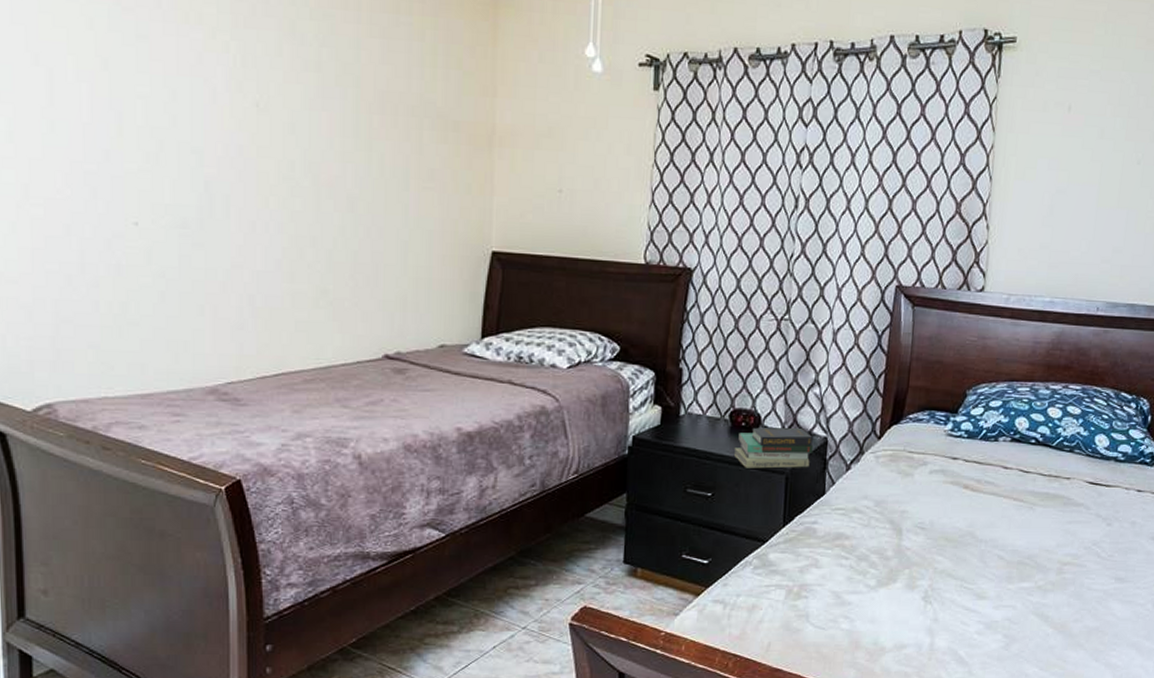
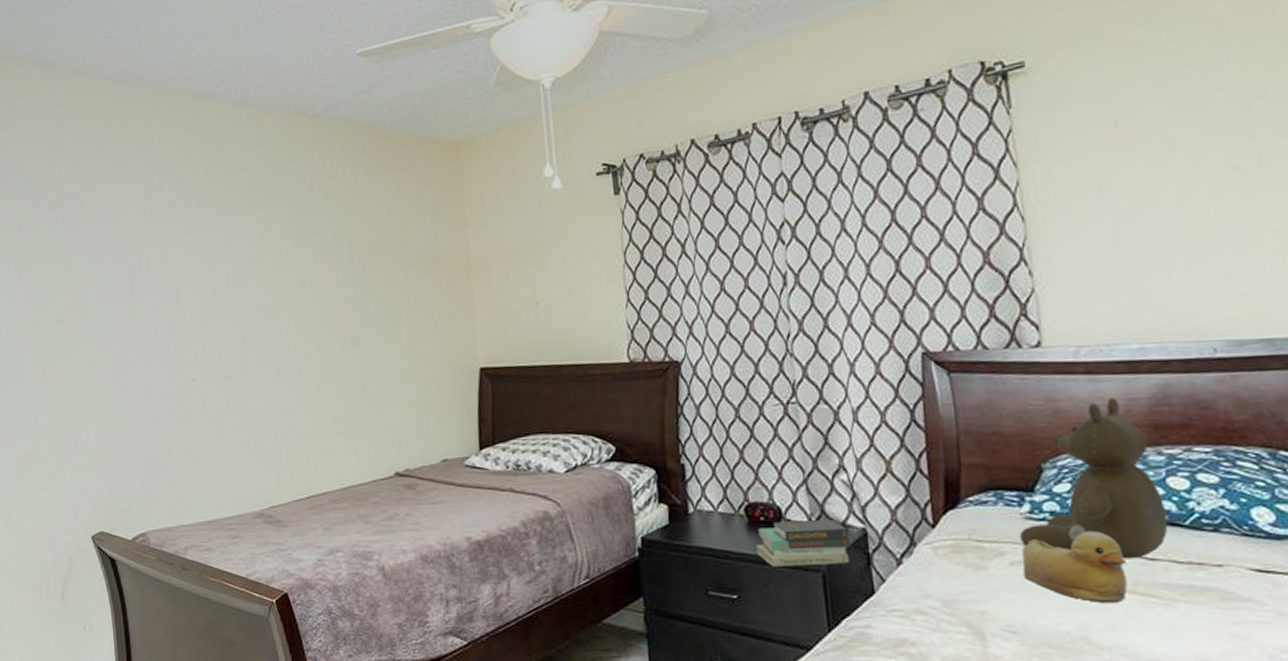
rubber duck: none [937,447,1010,505] -> present [1022,530,1127,602]
teddy bear: none [940,340,1043,471] -> present [1019,398,1168,559]

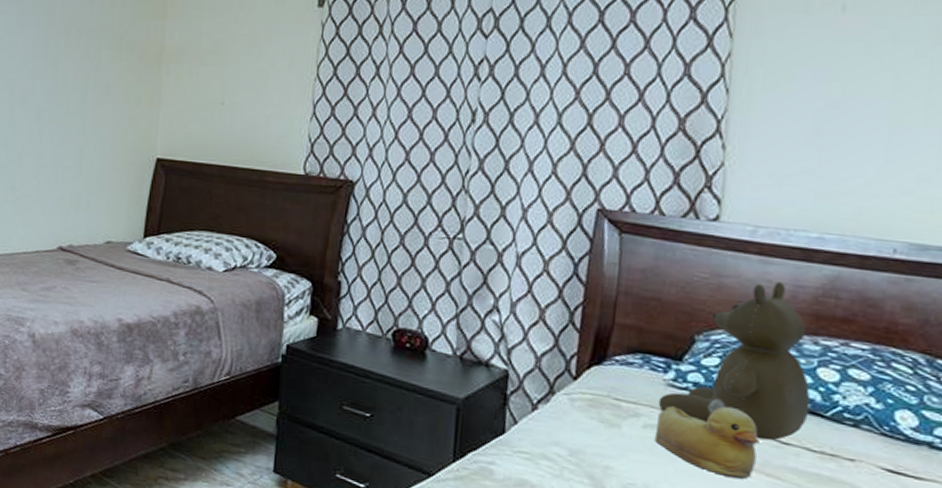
books: present [755,520,851,567] -> none [396,350,491,401]

